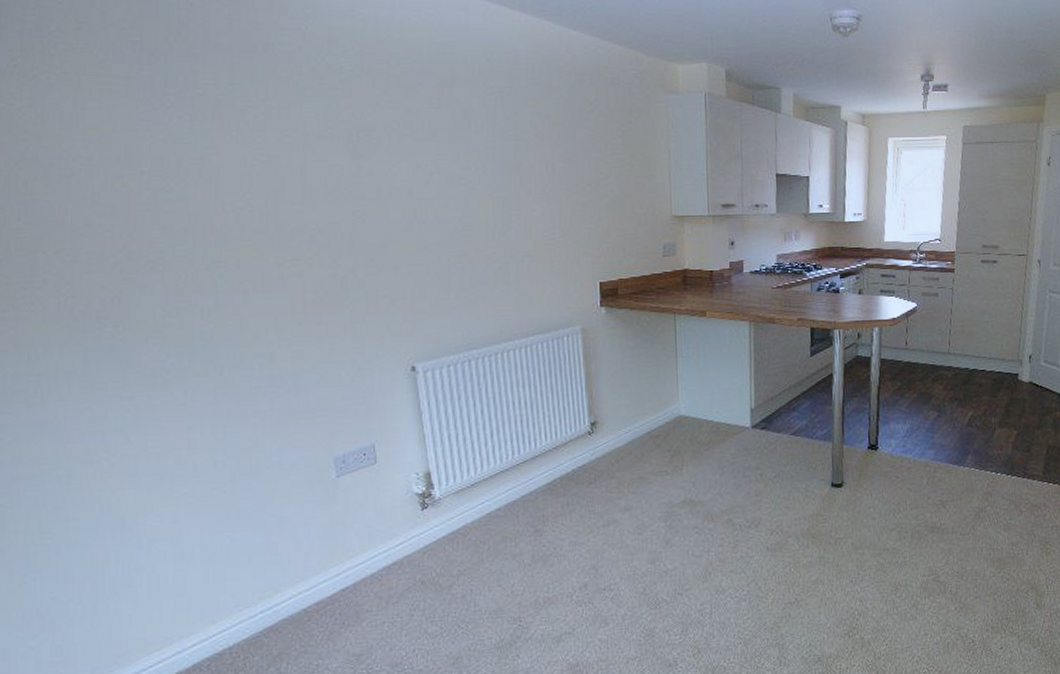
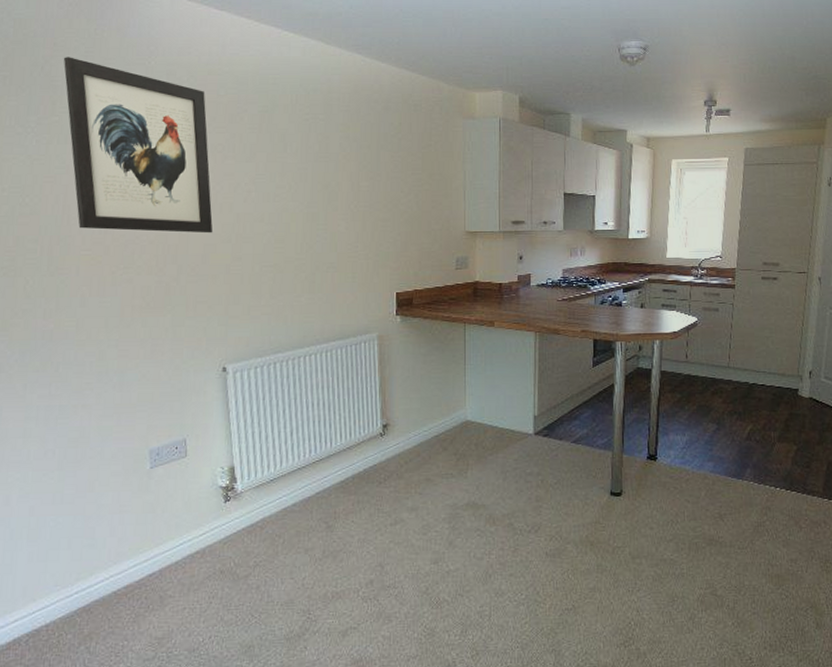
wall art: none [203,20,392,221] -> present [63,57,213,234]

